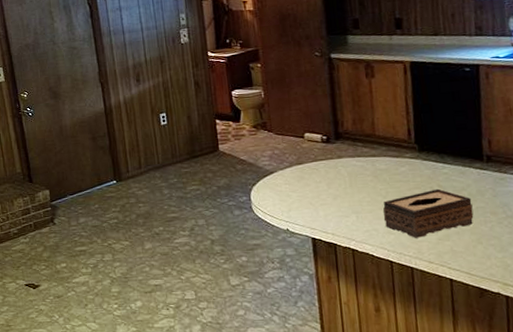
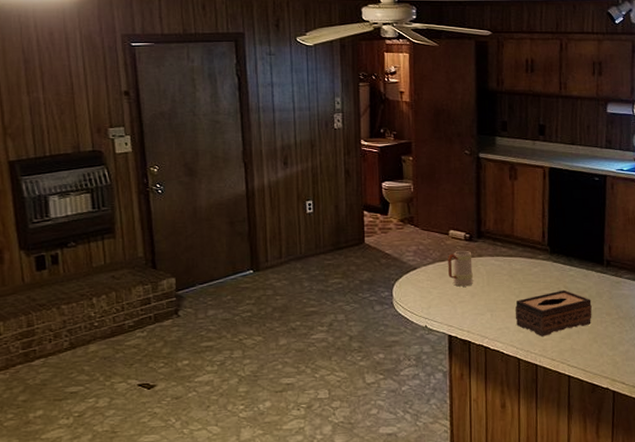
mug: none [305,153,334,189] -> present [448,251,473,287]

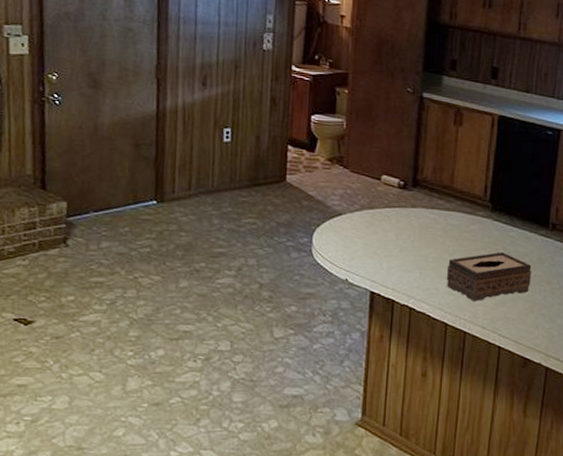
mug: present [448,251,473,287] -> none [376,199,405,239]

